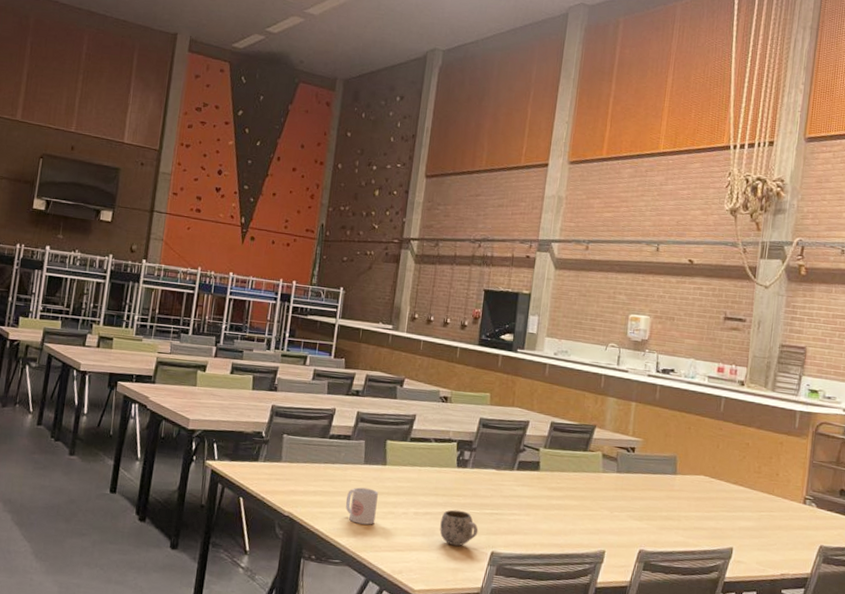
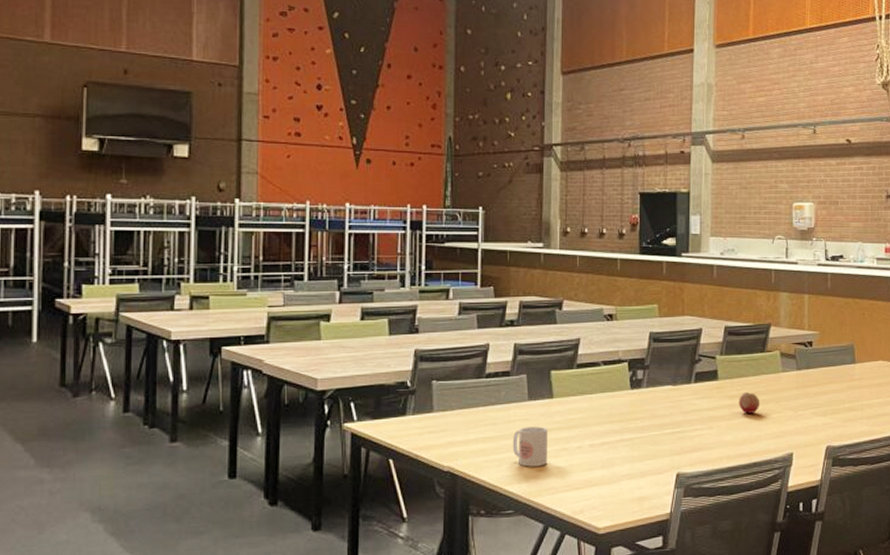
mug: present [440,509,479,547] -> none [619,434,661,474]
fruit: none [557,485,578,507] -> present [739,391,760,414]

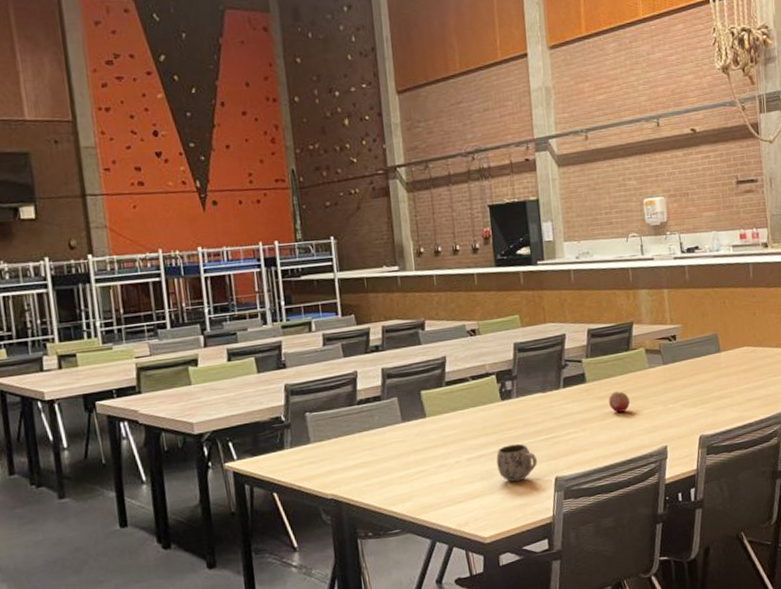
mug: present [512,426,547,467] -> none [391,446,428,487]
mug: none [619,434,661,474] -> present [496,443,538,482]

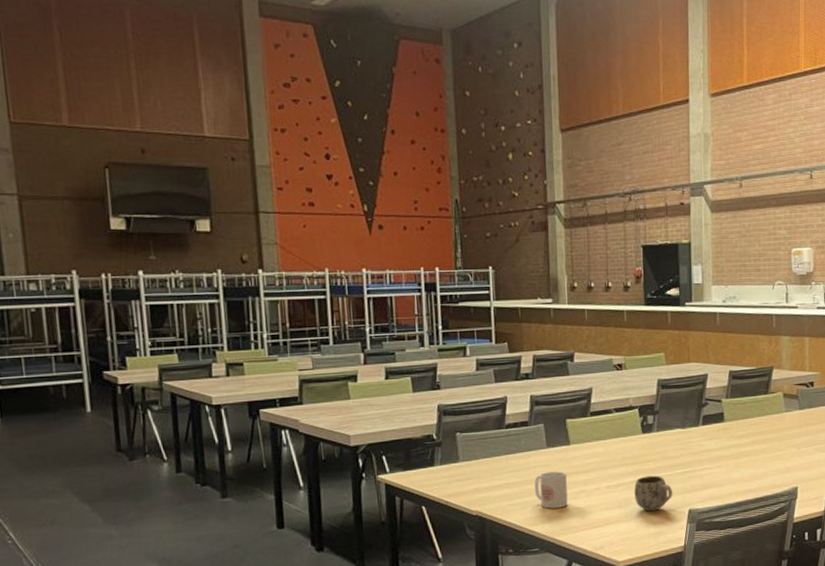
mug: none [391,446,428,487] -> present [534,471,568,509]
fruit: present [609,391,630,413] -> none [745,431,766,452]

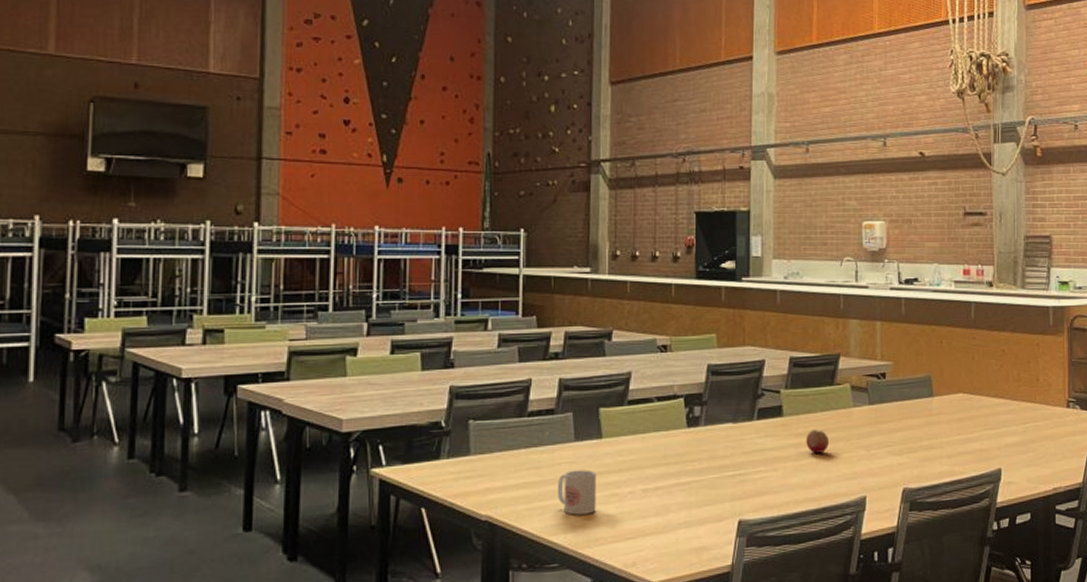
mug: present [634,475,673,512] -> none [675,477,721,522]
fruit: none [745,431,766,452] -> present [806,429,830,453]

